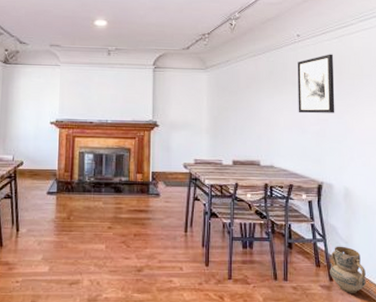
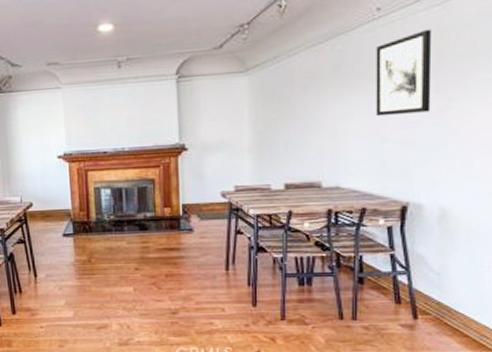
ceramic jug: present [330,246,366,293] -> none [414,278,464,332]

